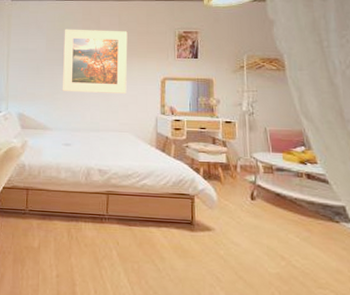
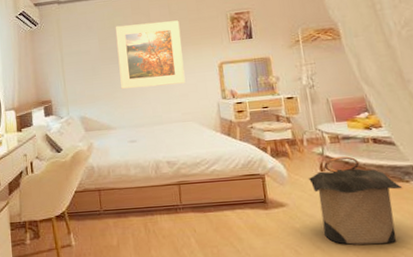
laundry hamper: none [237,188,332,283] -> present [308,156,403,245]

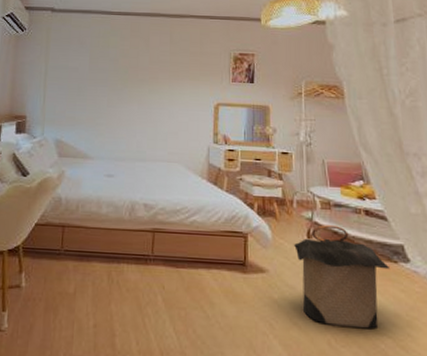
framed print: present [115,20,186,89] -> none [105,46,179,120]

